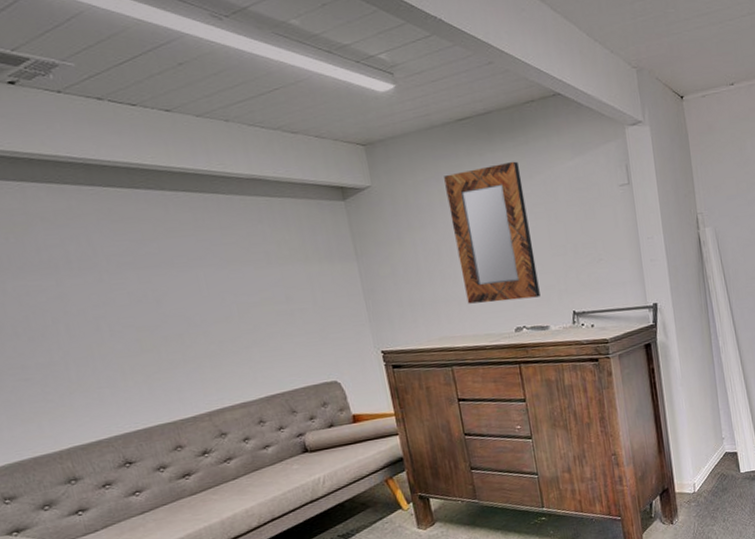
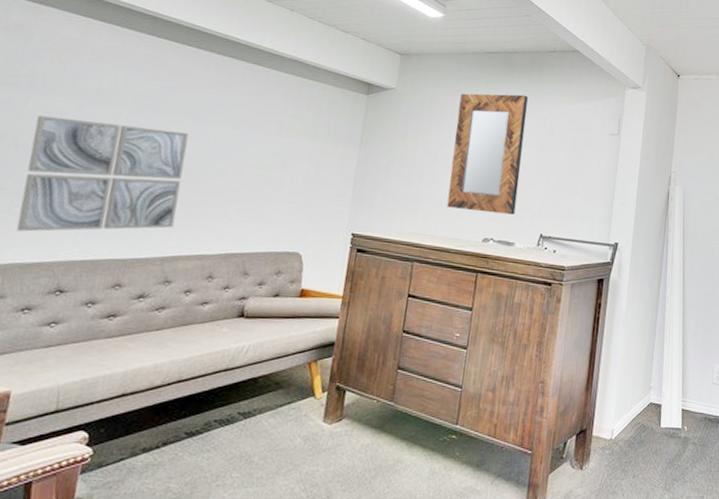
wall art: none [23,285,205,417] -> present [16,115,189,232]

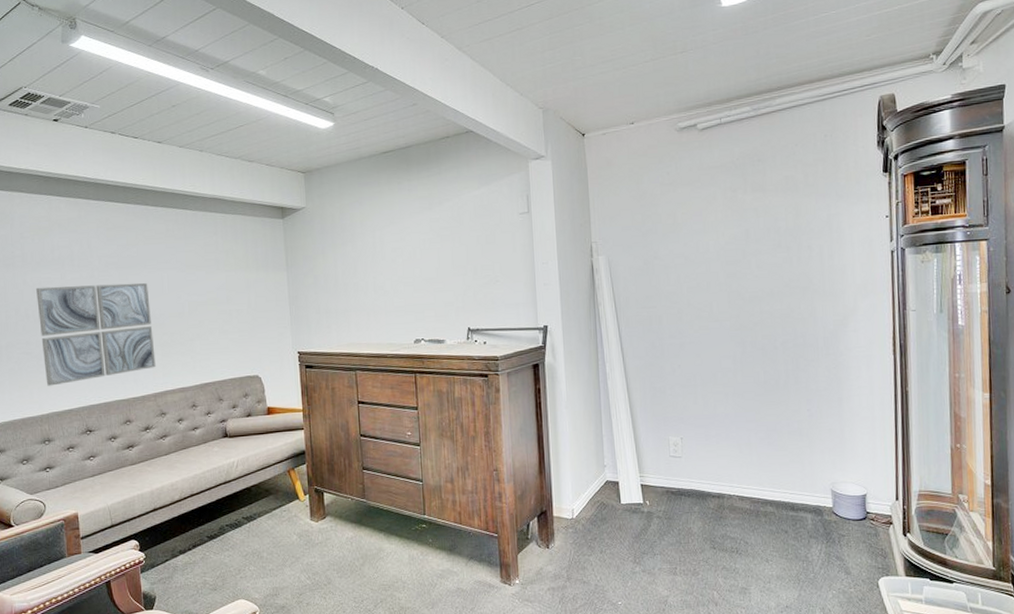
home mirror: present [446,93,528,215] -> none [366,189,440,315]

